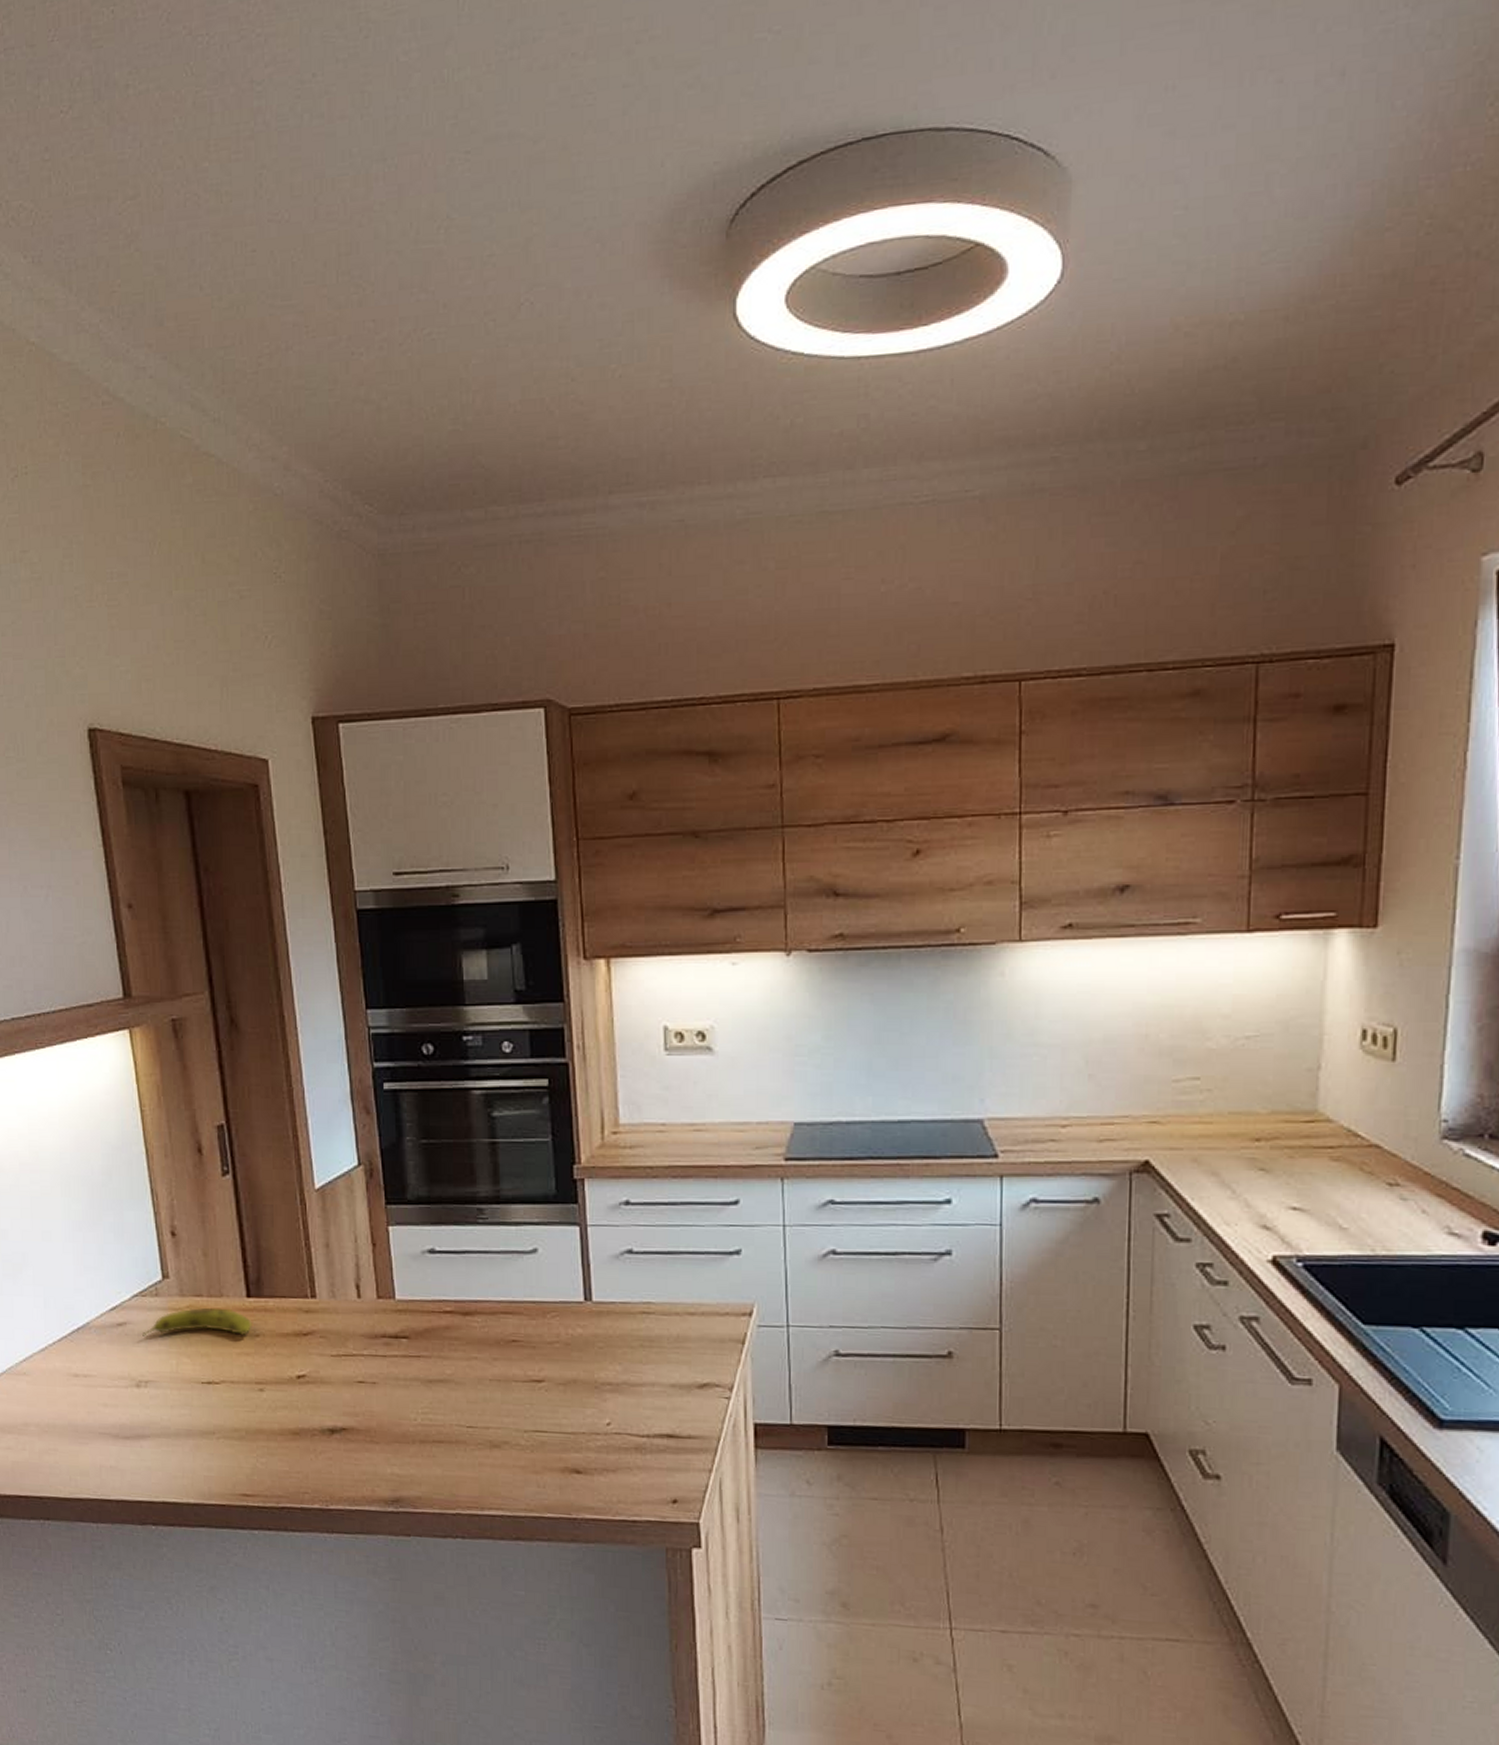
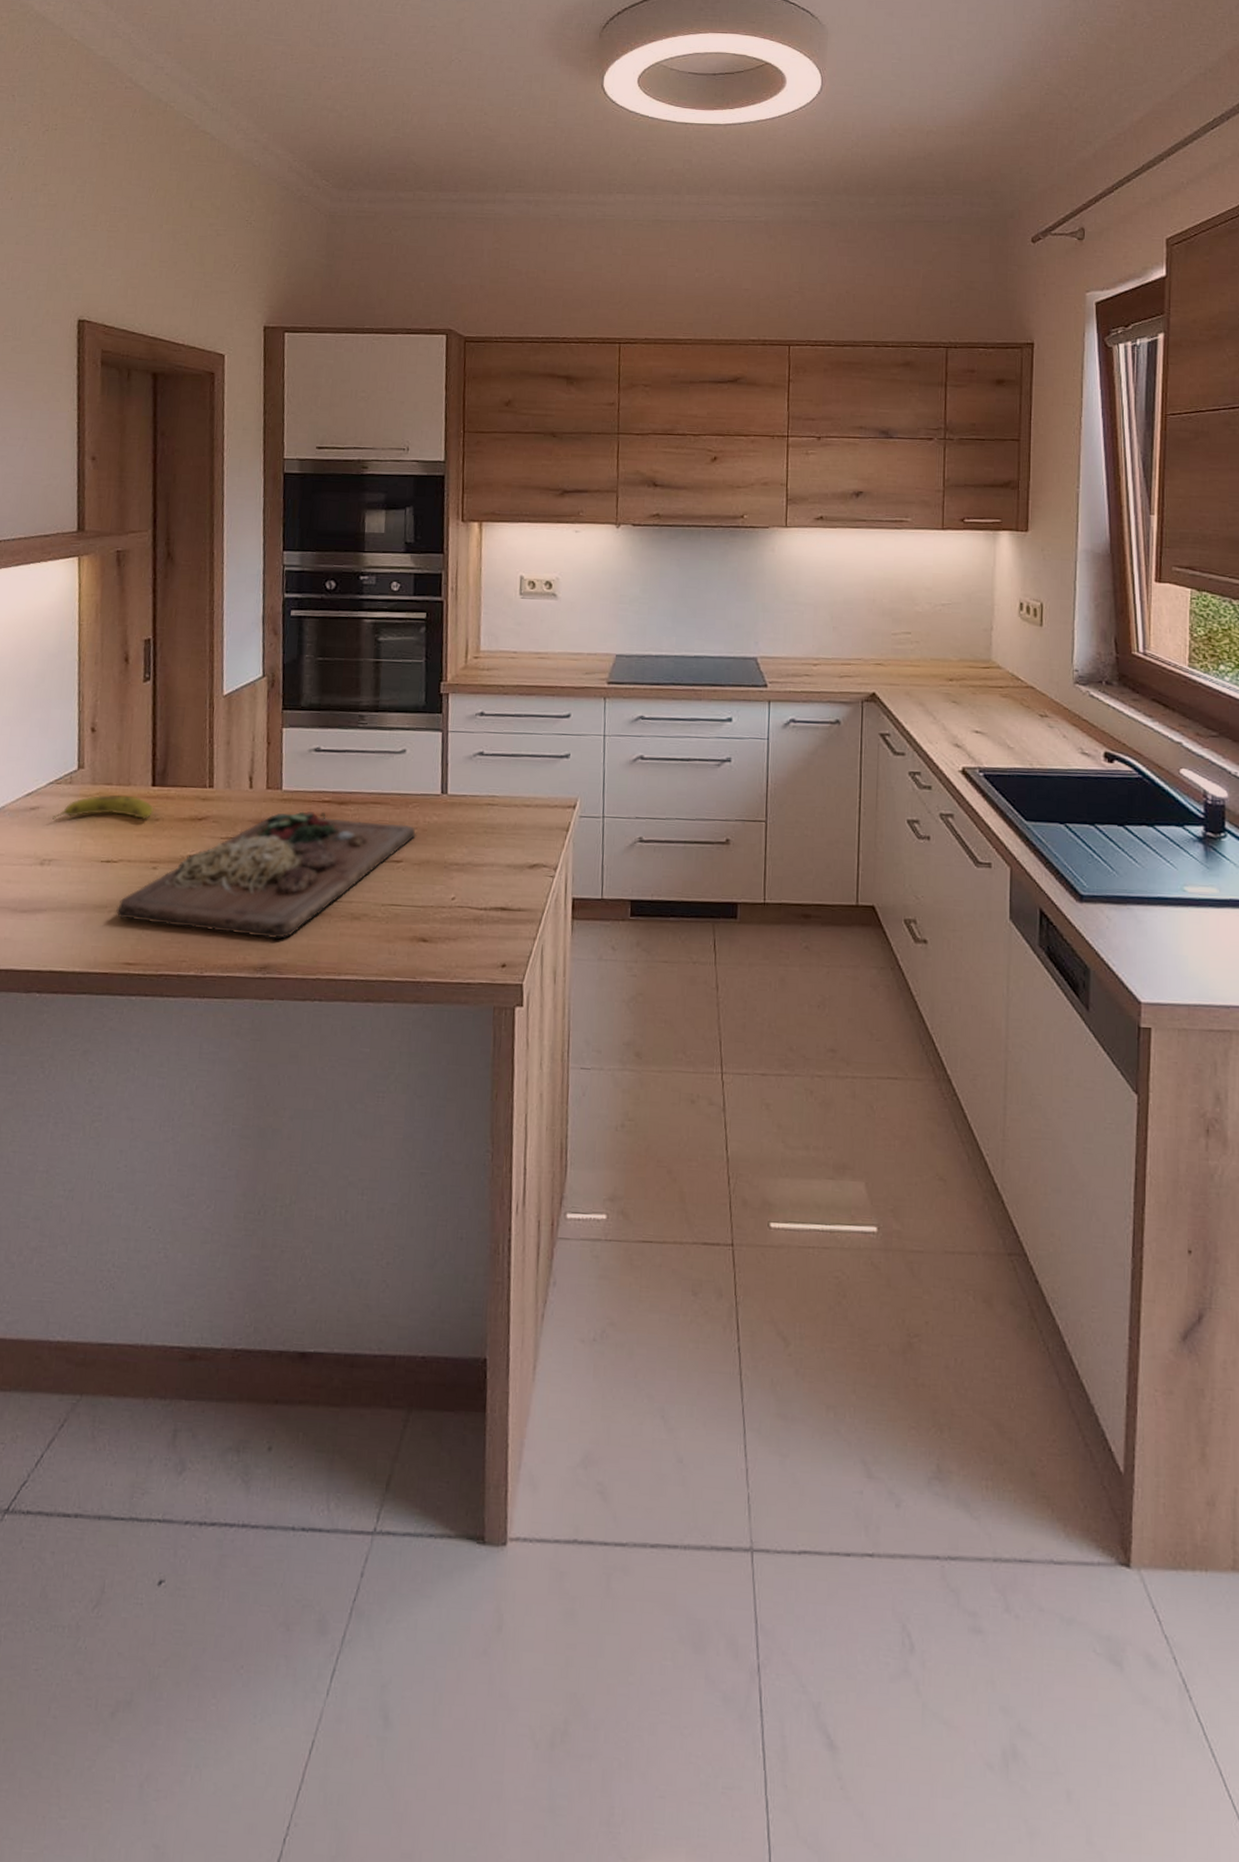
cutting board: none [225,1320,558,1470] -> present [116,809,416,939]

